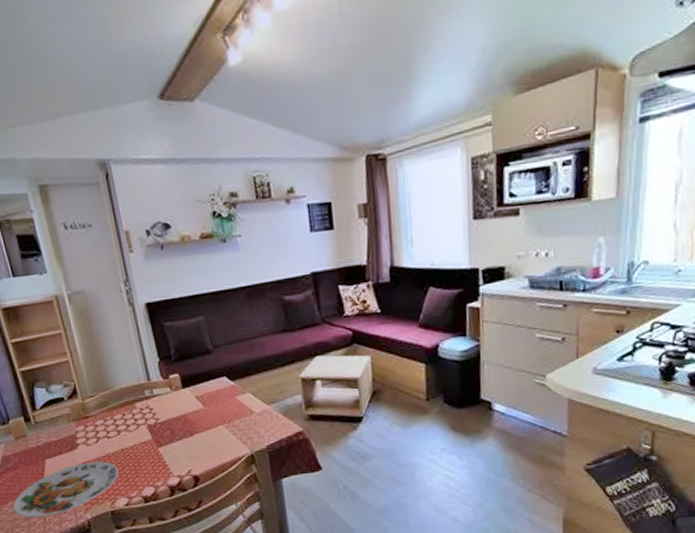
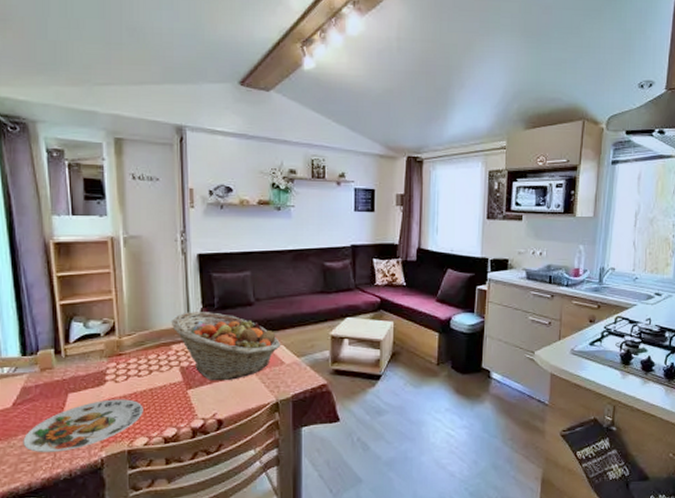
fruit basket: none [130,364,248,437] -> present [171,312,281,381]

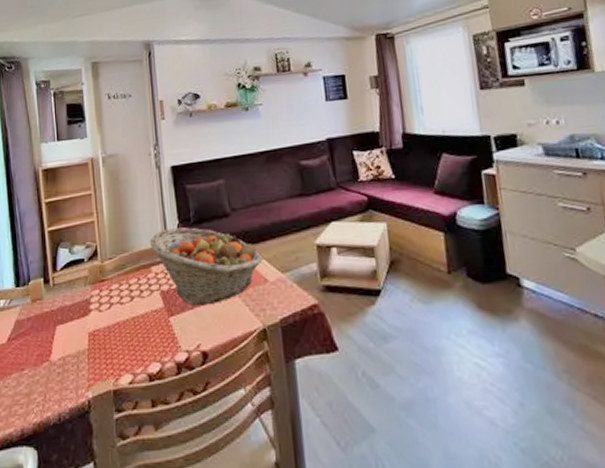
plate: present [23,399,143,452] -> none [16,330,127,393]

